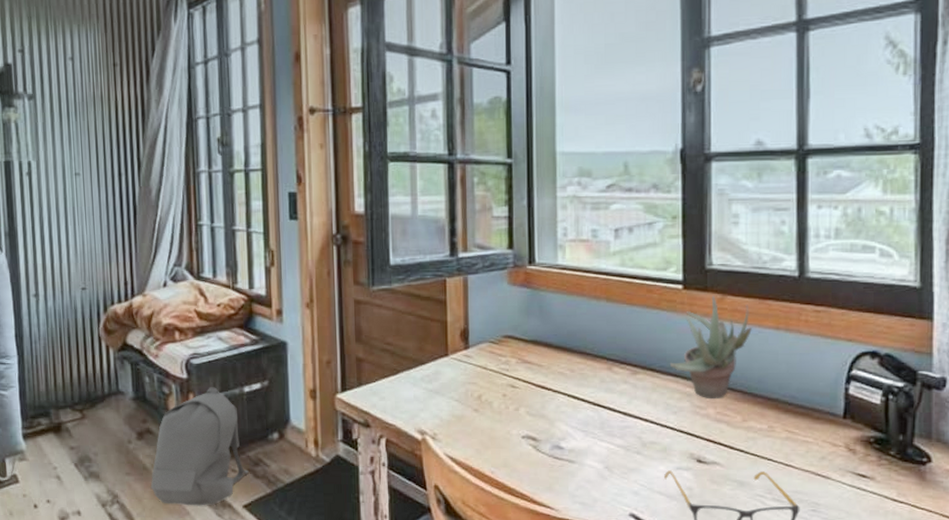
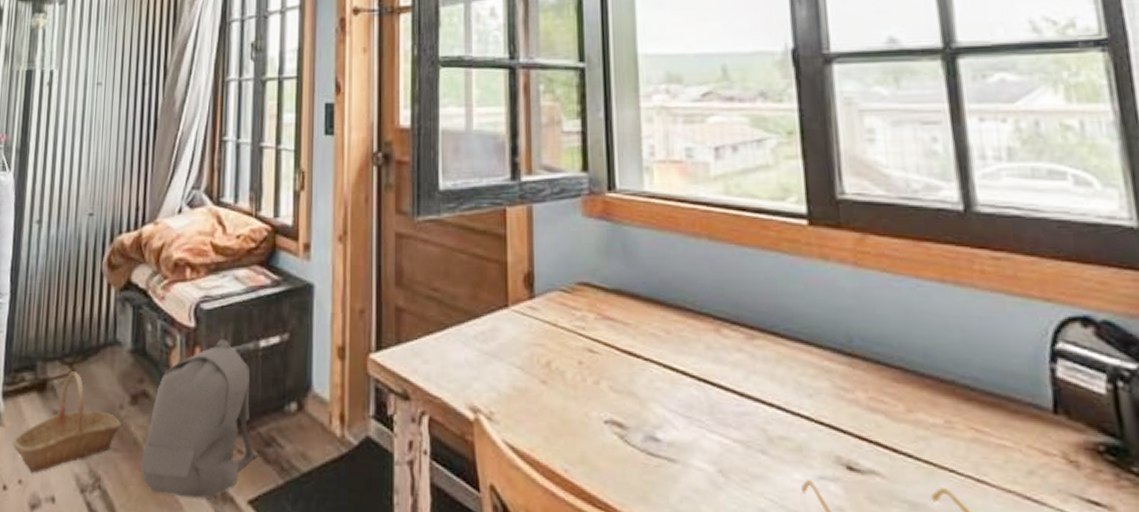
basket: none [37,416,132,494] -> present [12,371,123,472]
succulent plant: present [669,295,752,398] -> none [797,234,907,377]

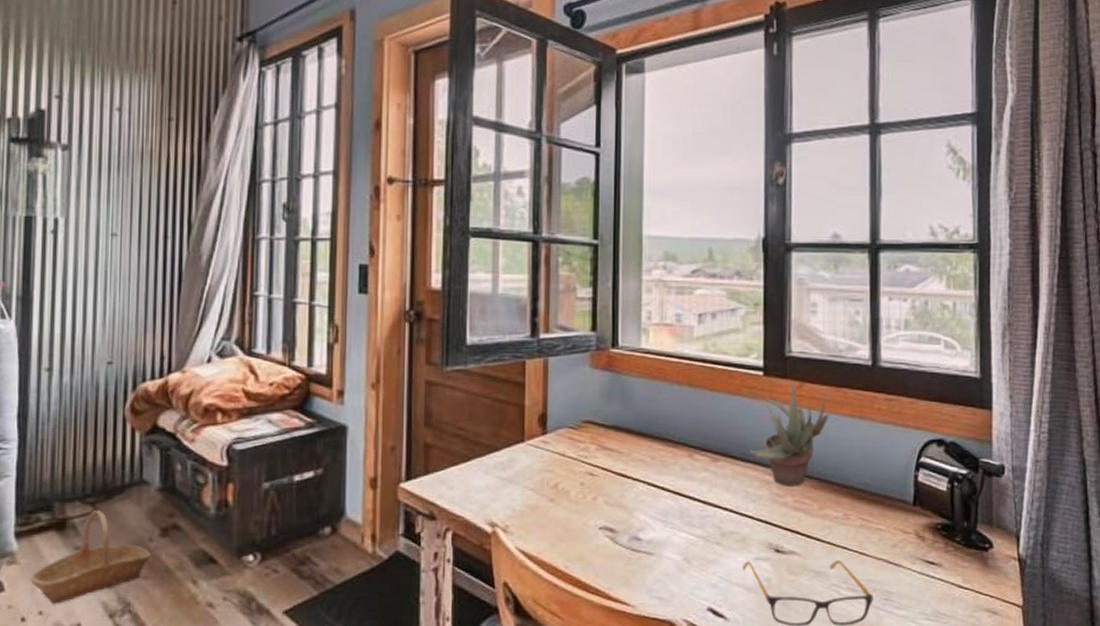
backpack: present [139,339,259,499] -> none [172,476,294,613]
succulent plant: none [797,234,907,377] -> present [749,382,828,486]

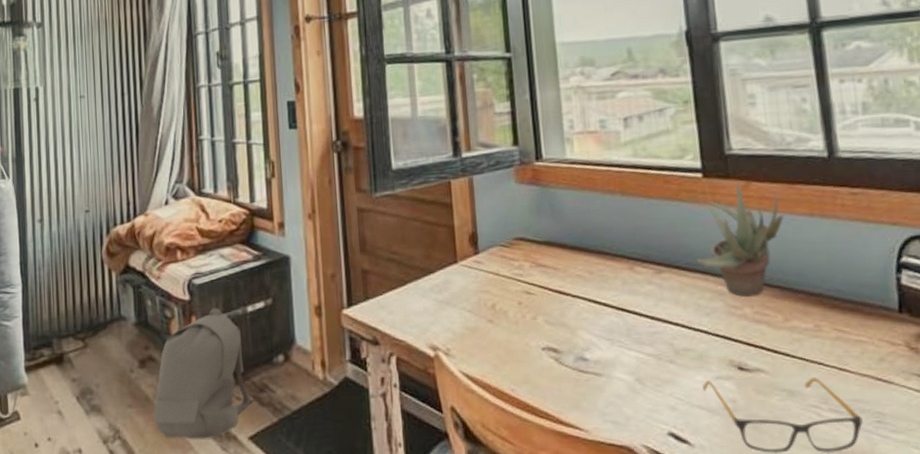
basket: present [29,510,153,604] -> none [38,345,134,431]
backpack: none [172,476,294,613] -> present [153,308,255,439]

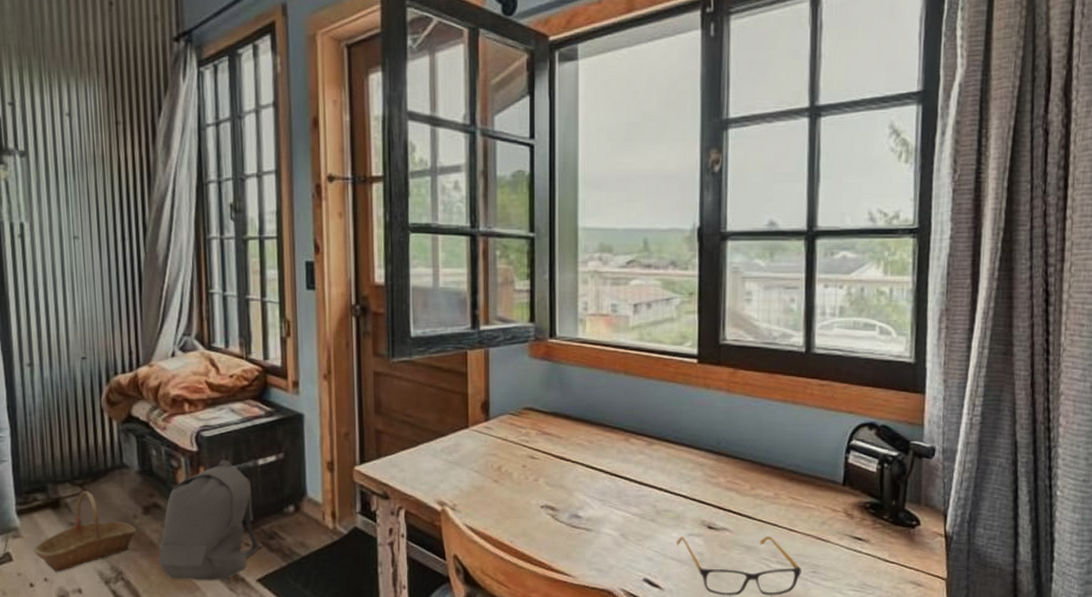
basket: none [38,345,134,431] -> present [32,491,138,572]
succulent plant: present [696,182,783,297] -> none [683,369,761,468]

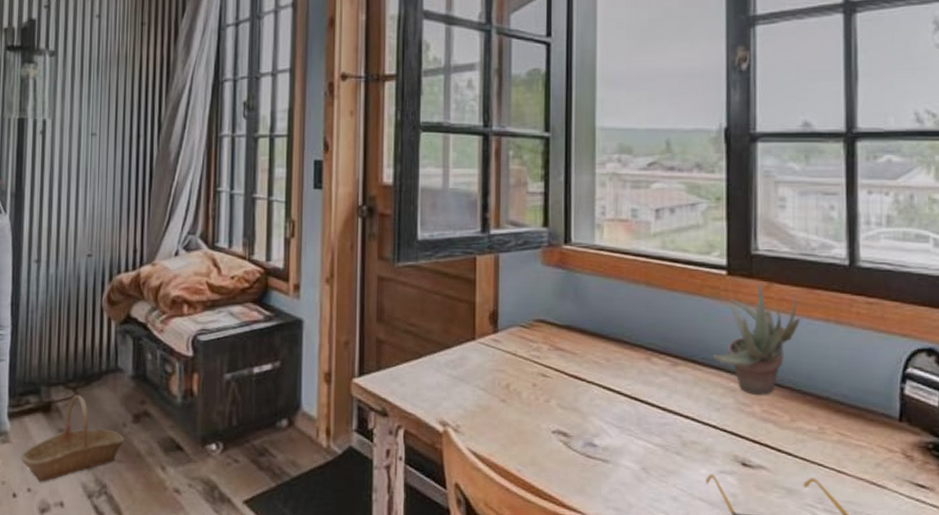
backpack: present [158,460,264,581] -> none [143,366,254,500]
succulent plant: none [683,369,761,468] -> present [712,283,800,395]

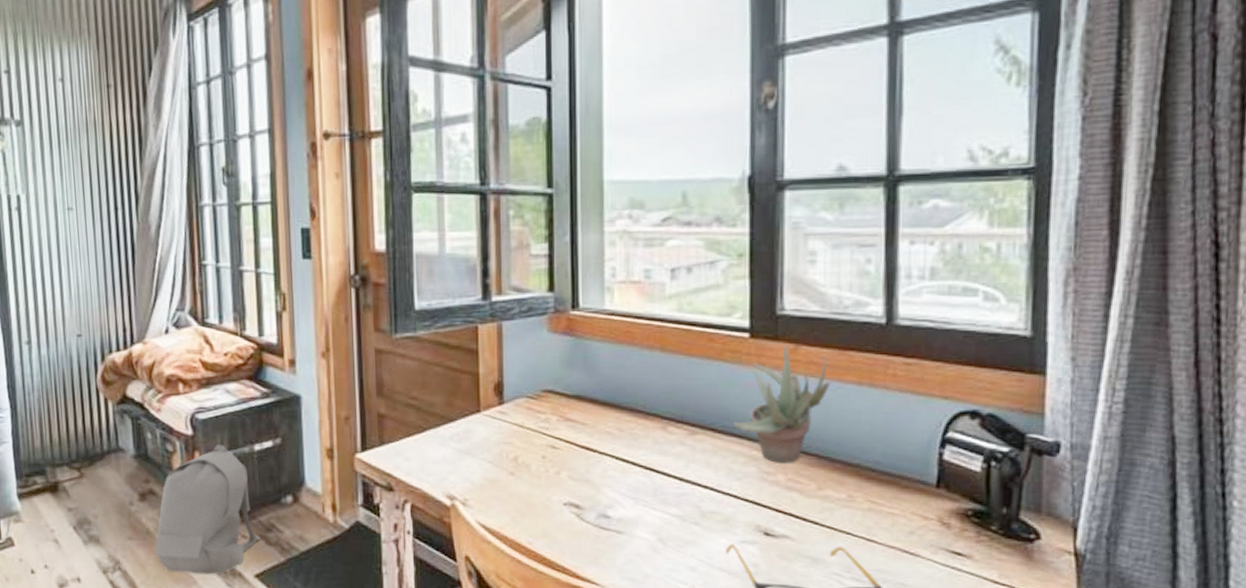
basket: present [19,395,126,482] -> none [33,475,134,559]
backpack: none [143,366,254,500] -> present [154,444,262,575]

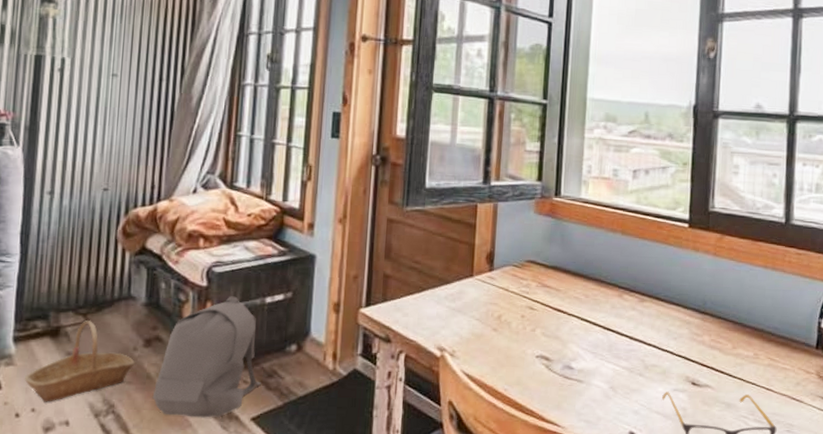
basket: none [33,475,134,559] -> present [24,320,136,402]
succulent plant: present [733,345,830,463] -> none [673,235,745,327]

